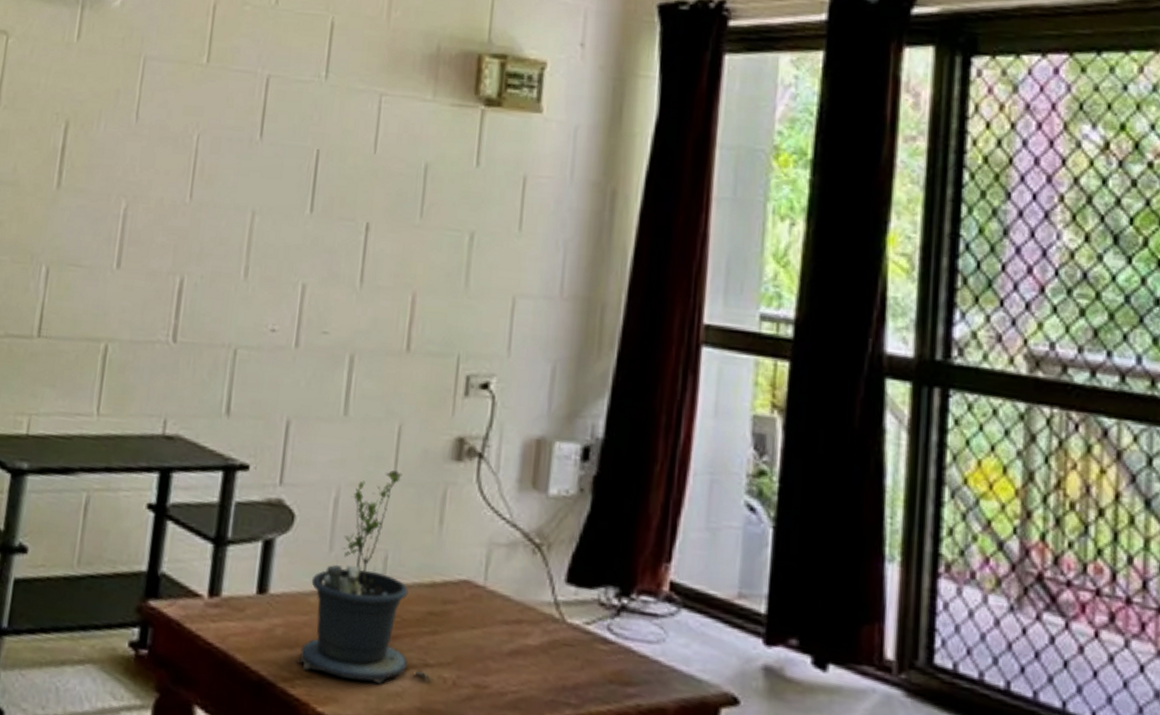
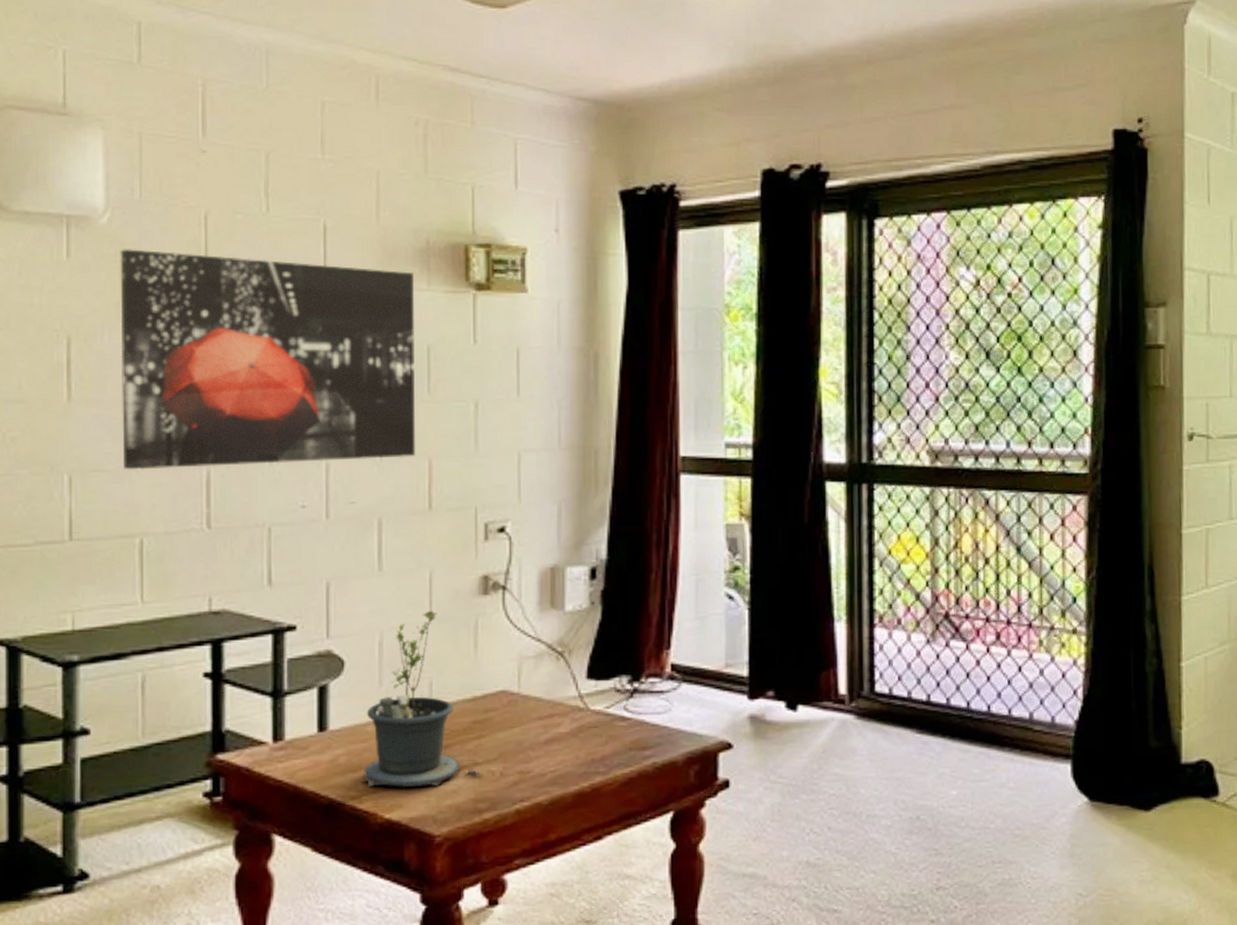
wall art: none [99,33,420,288] -> present [120,248,415,470]

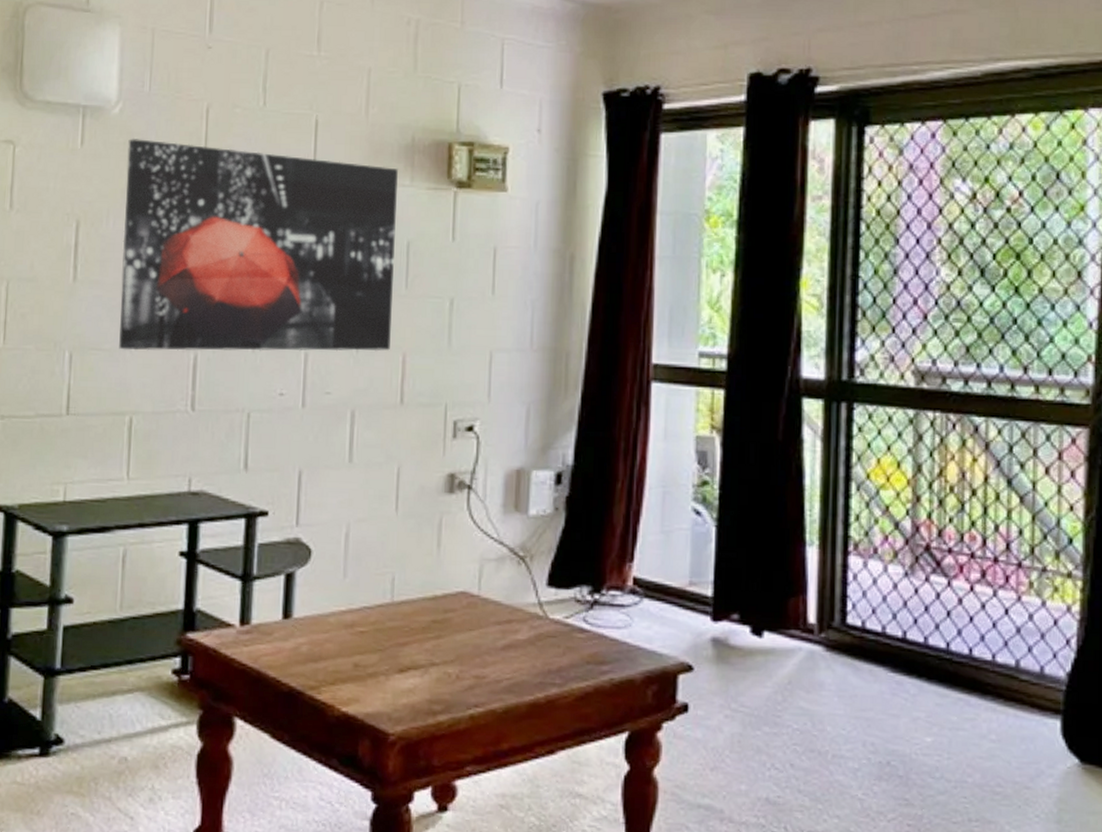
potted plant: present [360,611,484,787] -> none [320,506,441,684]

